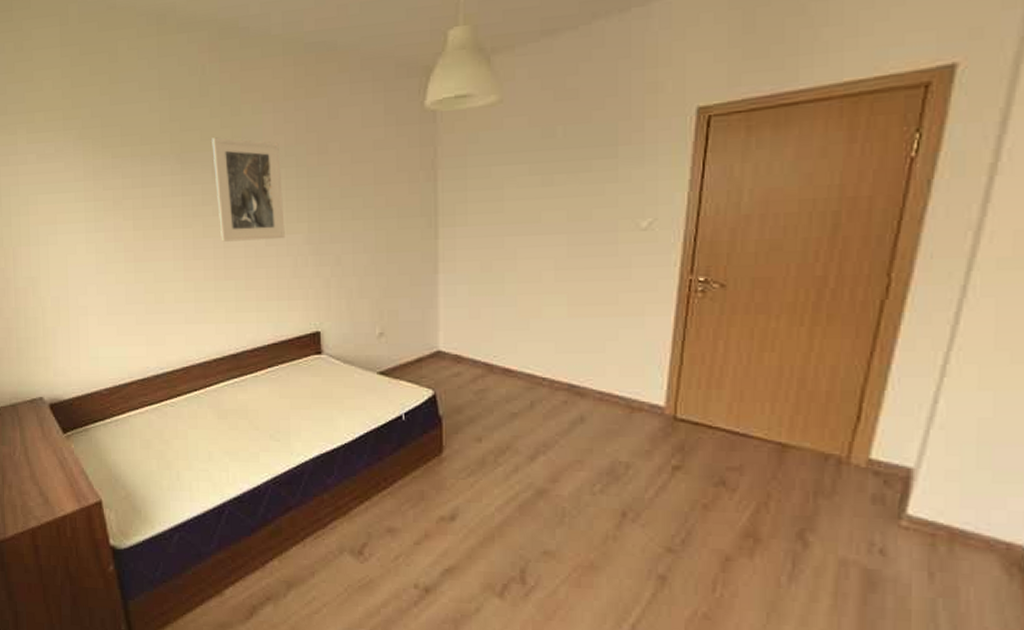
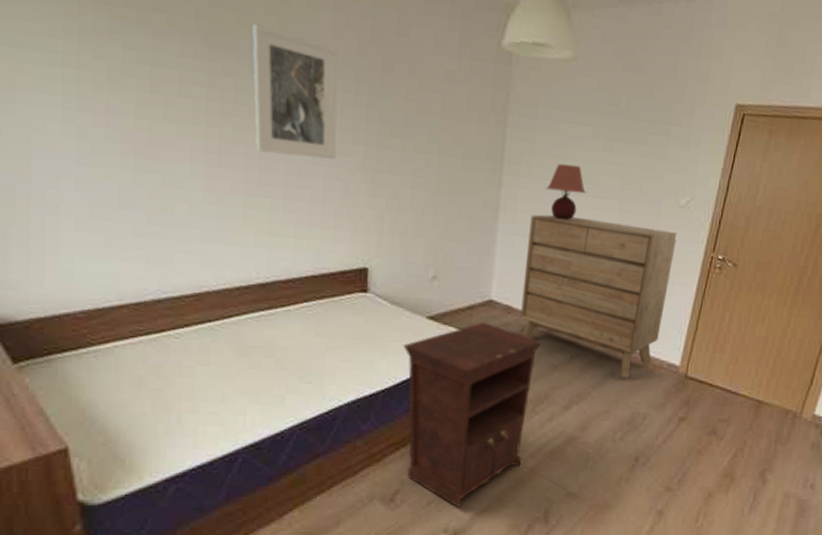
nightstand: none [358,373,498,564] -> present [403,322,543,508]
dresser: none [470,257,642,424] -> present [520,214,677,378]
table lamp: none [484,205,527,262] -> present [546,163,586,220]

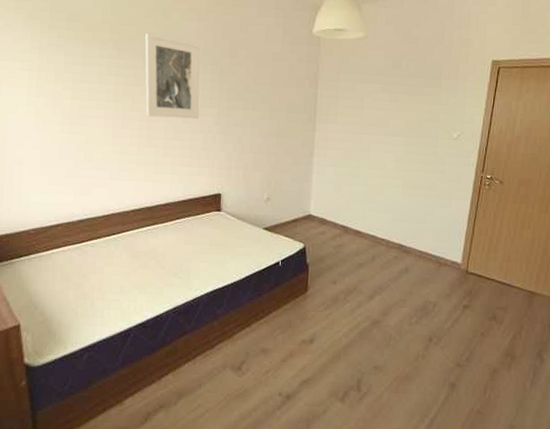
nightstand: present [403,322,543,508] -> none [246,231,350,376]
dresser: present [520,214,677,378] -> none [332,150,452,274]
table lamp: present [546,163,586,220] -> none [348,112,378,153]

